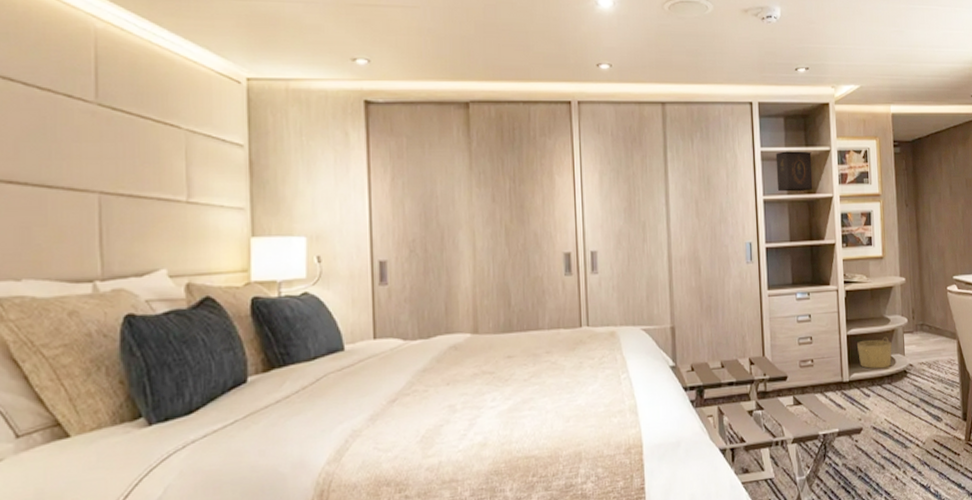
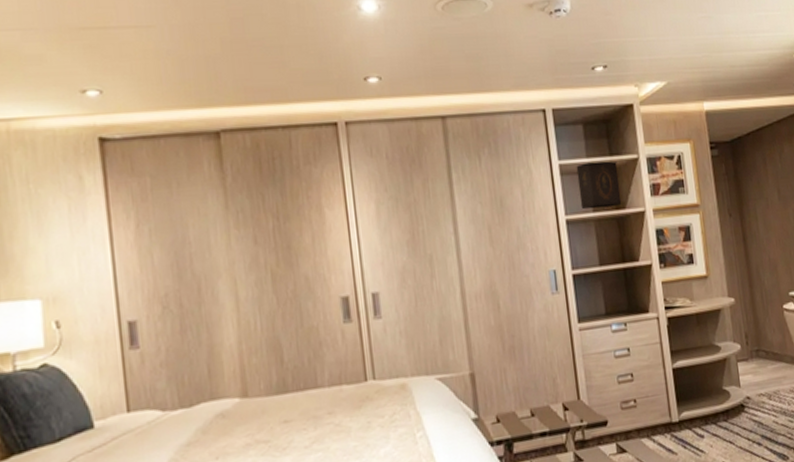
basket: present [857,337,892,369] -> none [685,367,726,406]

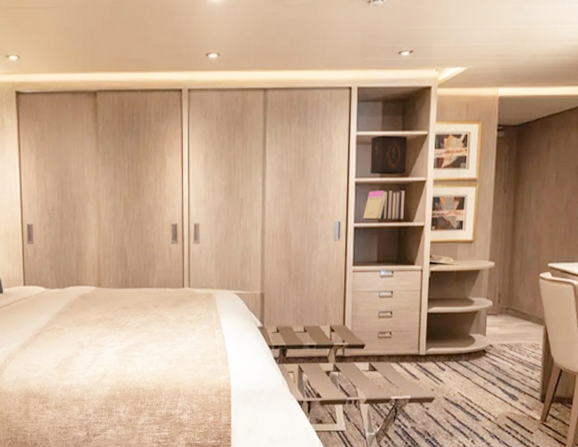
books: none [581,225,628,265] -> present [363,191,406,220]

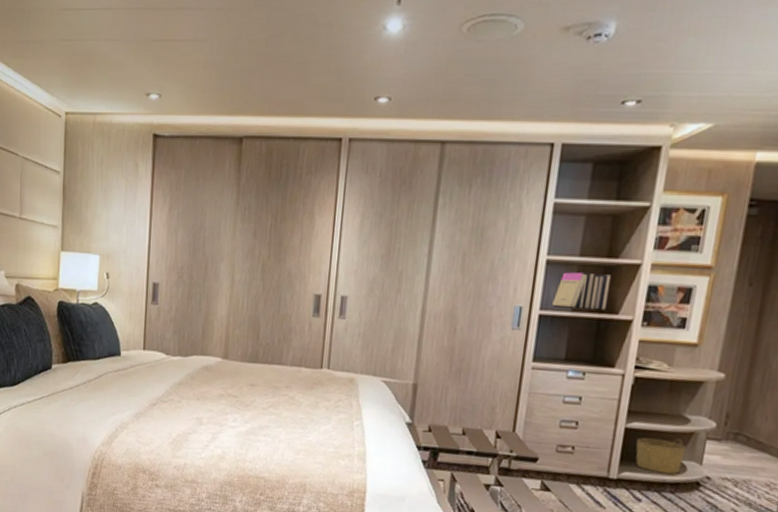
decorative box: present [370,135,408,175] -> none [567,204,623,255]
basket: none [437,317,473,346] -> present [635,437,687,475]

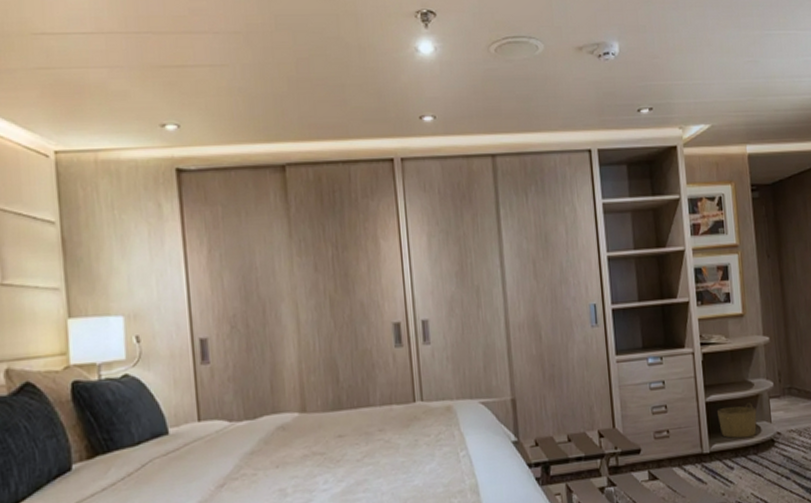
books: present [552,272,612,311] -> none [621,263,667,300]

